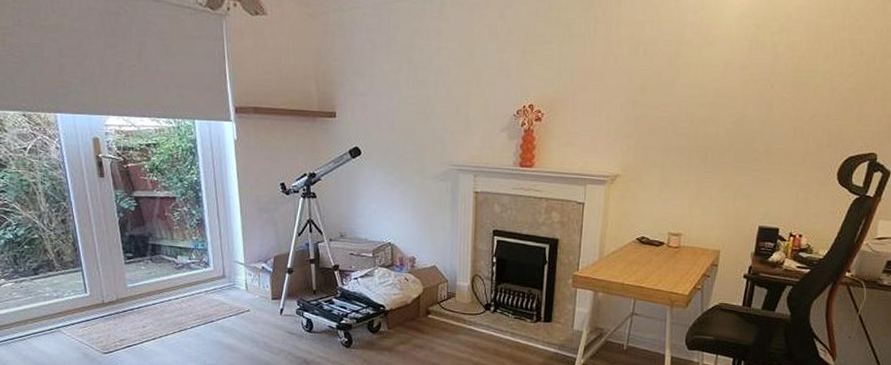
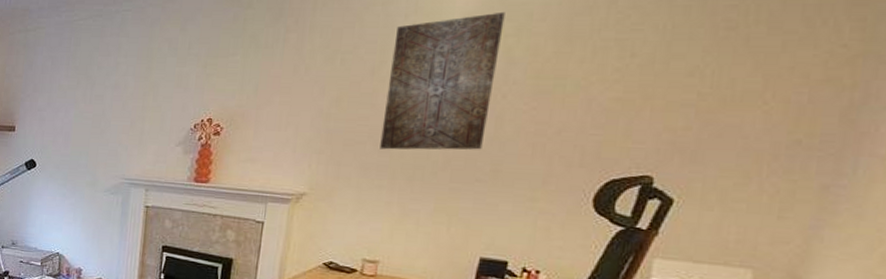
wall art: none [678,12,771,134] -> present [380,11,505,150]

